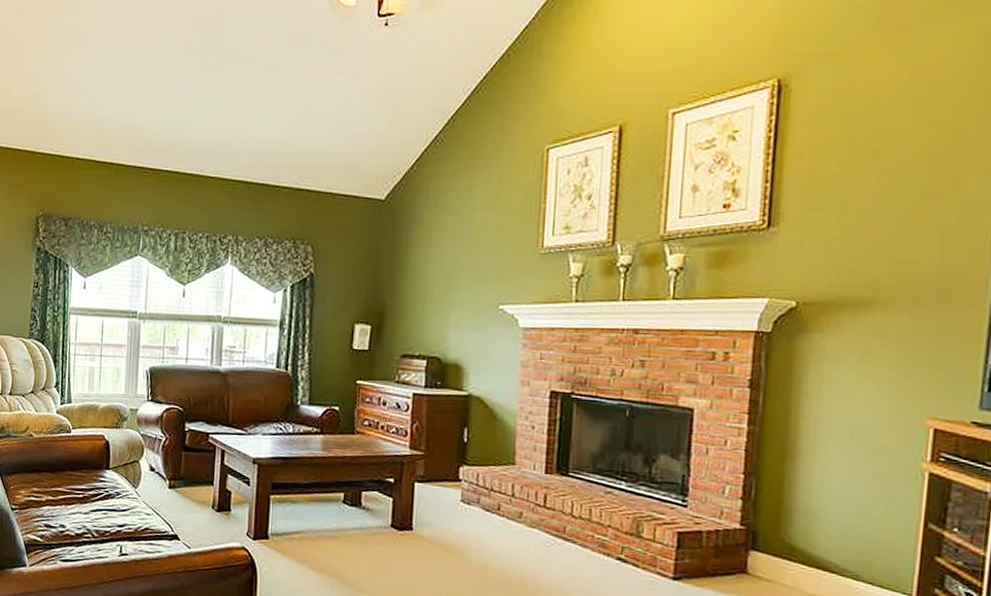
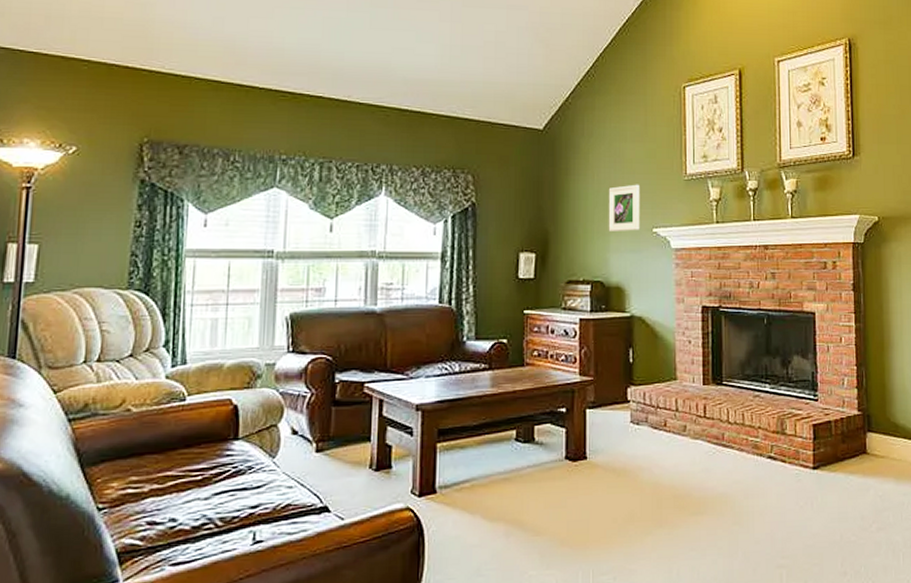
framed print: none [449,257,488,308] -> present [608,184,641,232]

